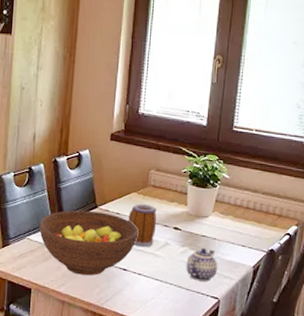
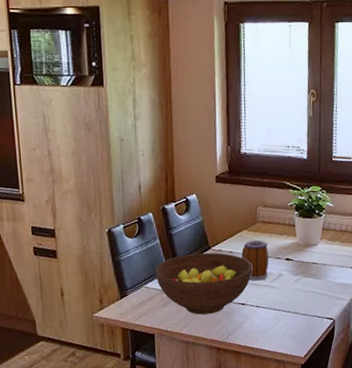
teapot: present [186,247,217,282] -> none [300,274,330,306]

